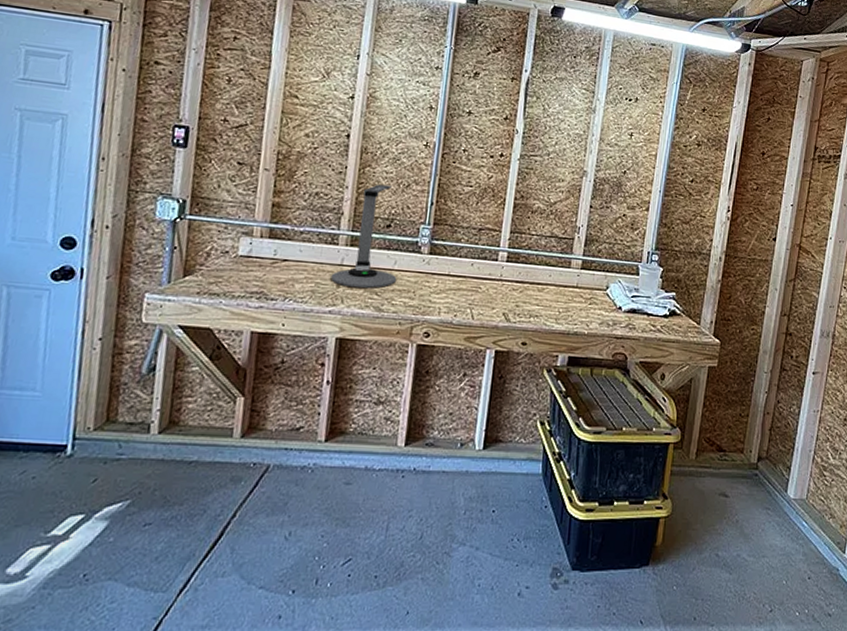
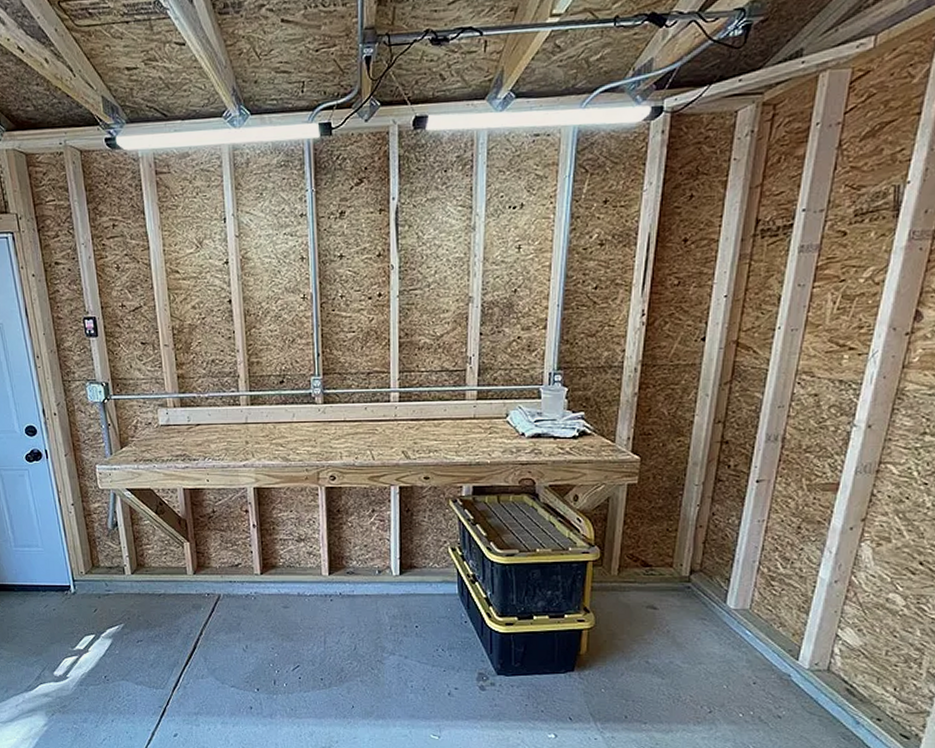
desk lamp: present [330,184,397,288] -> none [239,343,298,441]

